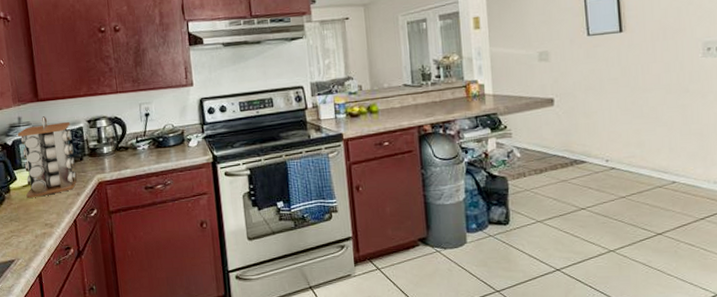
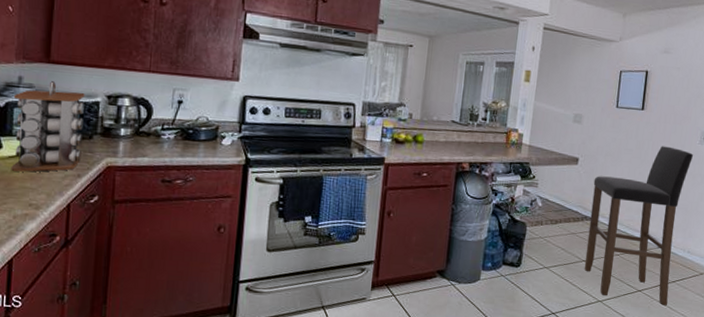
bar stool: none [576,66,699,247] -> present [584,146,693,306]

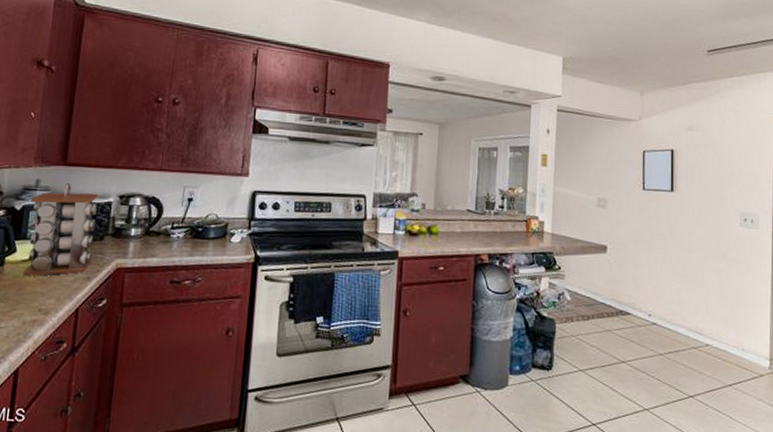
bar stool: present [584,146,693,306] -> none [624,230,734,414]

